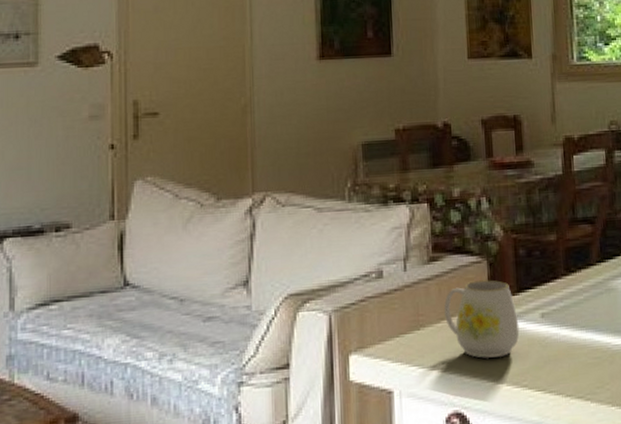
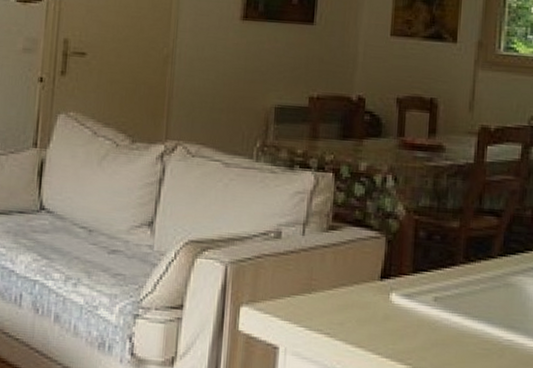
mug: present [444,280,520,359] -> none [337,255,411,333]

